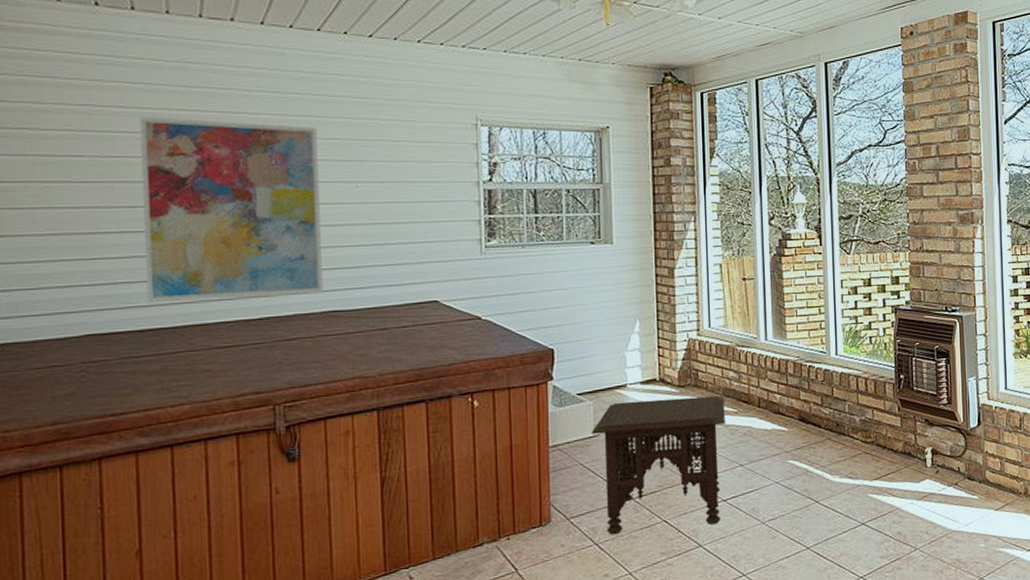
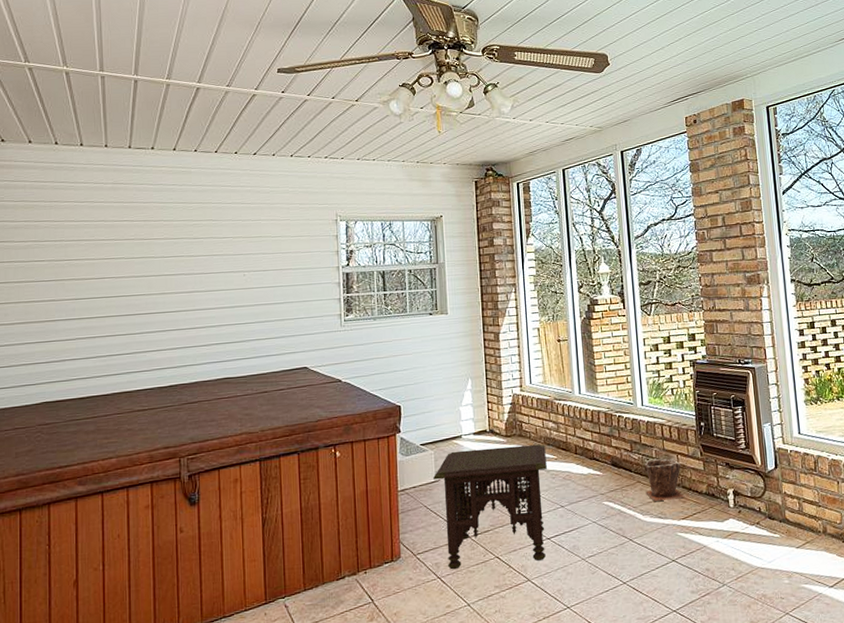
wall art: present [139,116,323,304] -> none [84,227,218,376]
plant pot: none [835,413,879,460] -> present [644,458,685,501]

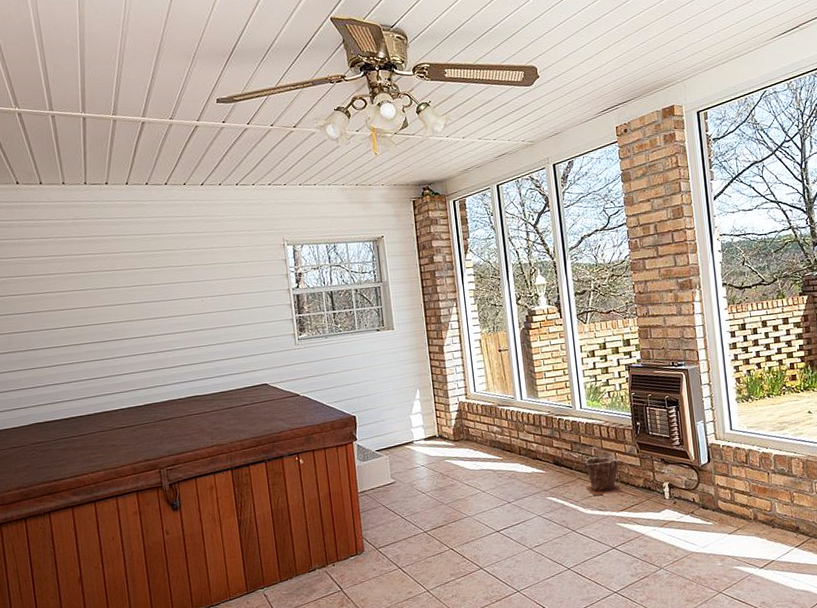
side table: present [433,444,547,570] -> none [389,447,496,561]

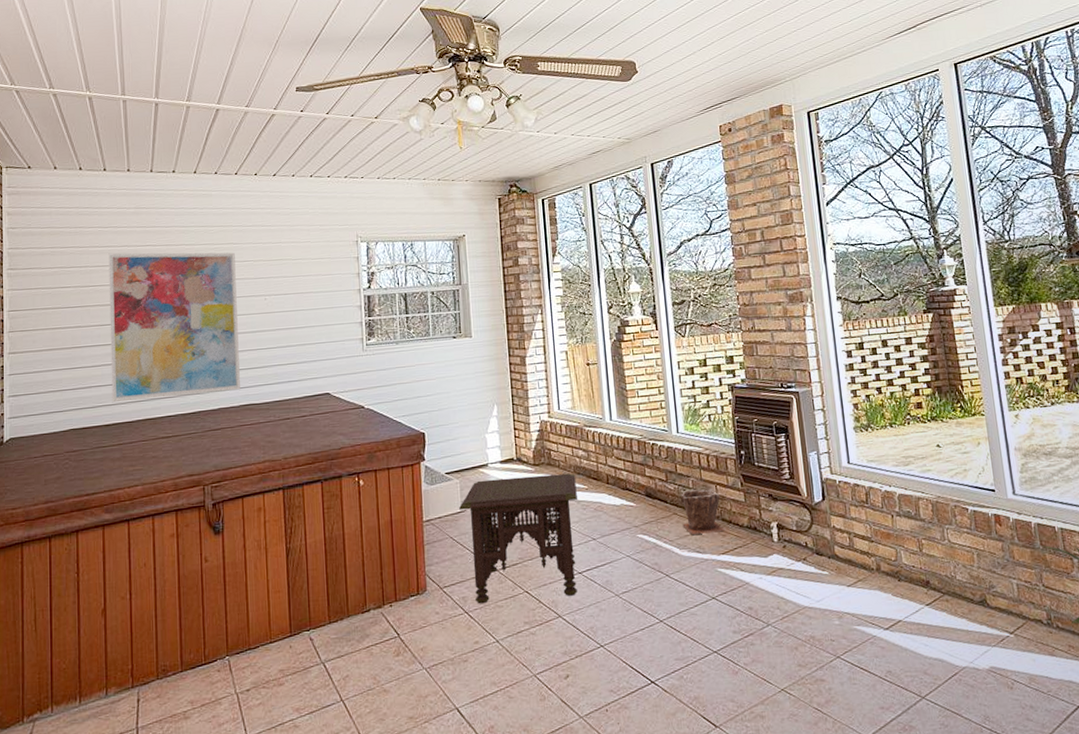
wall art: none [52,258,186,399] -> present [108,252,240,403]
side table: none [389,447,496,561] -> present [459,473,577,604]

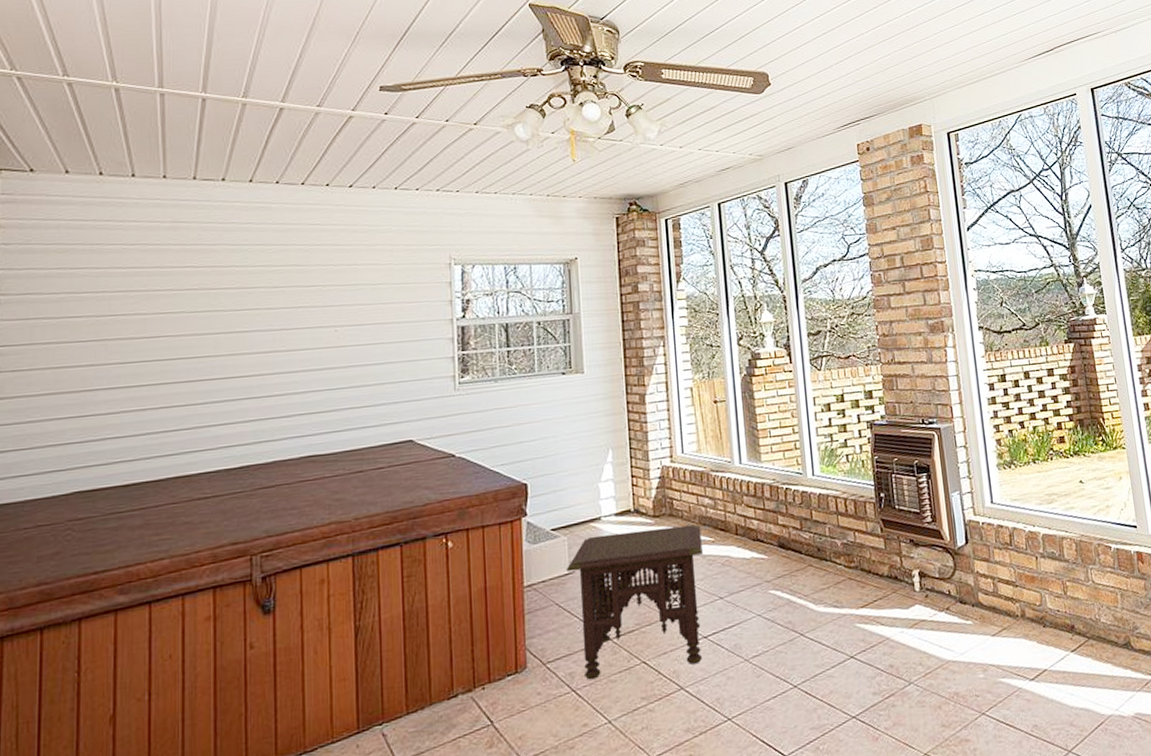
wall art: present [108,252,240,403] -> none [133,275,301,458]
plant pot: present [681,489,725,535] -> none [816,537,864,588]

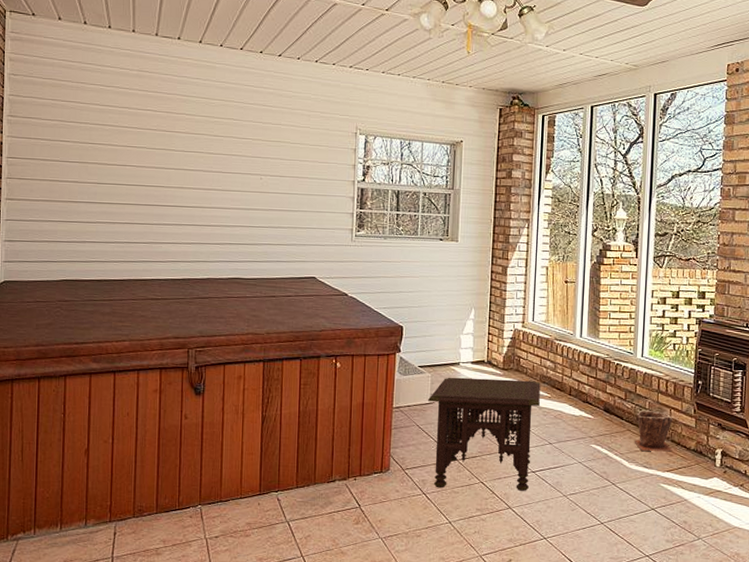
plant pot: none [816,537,864,588] -> present [634,410,673,452]

